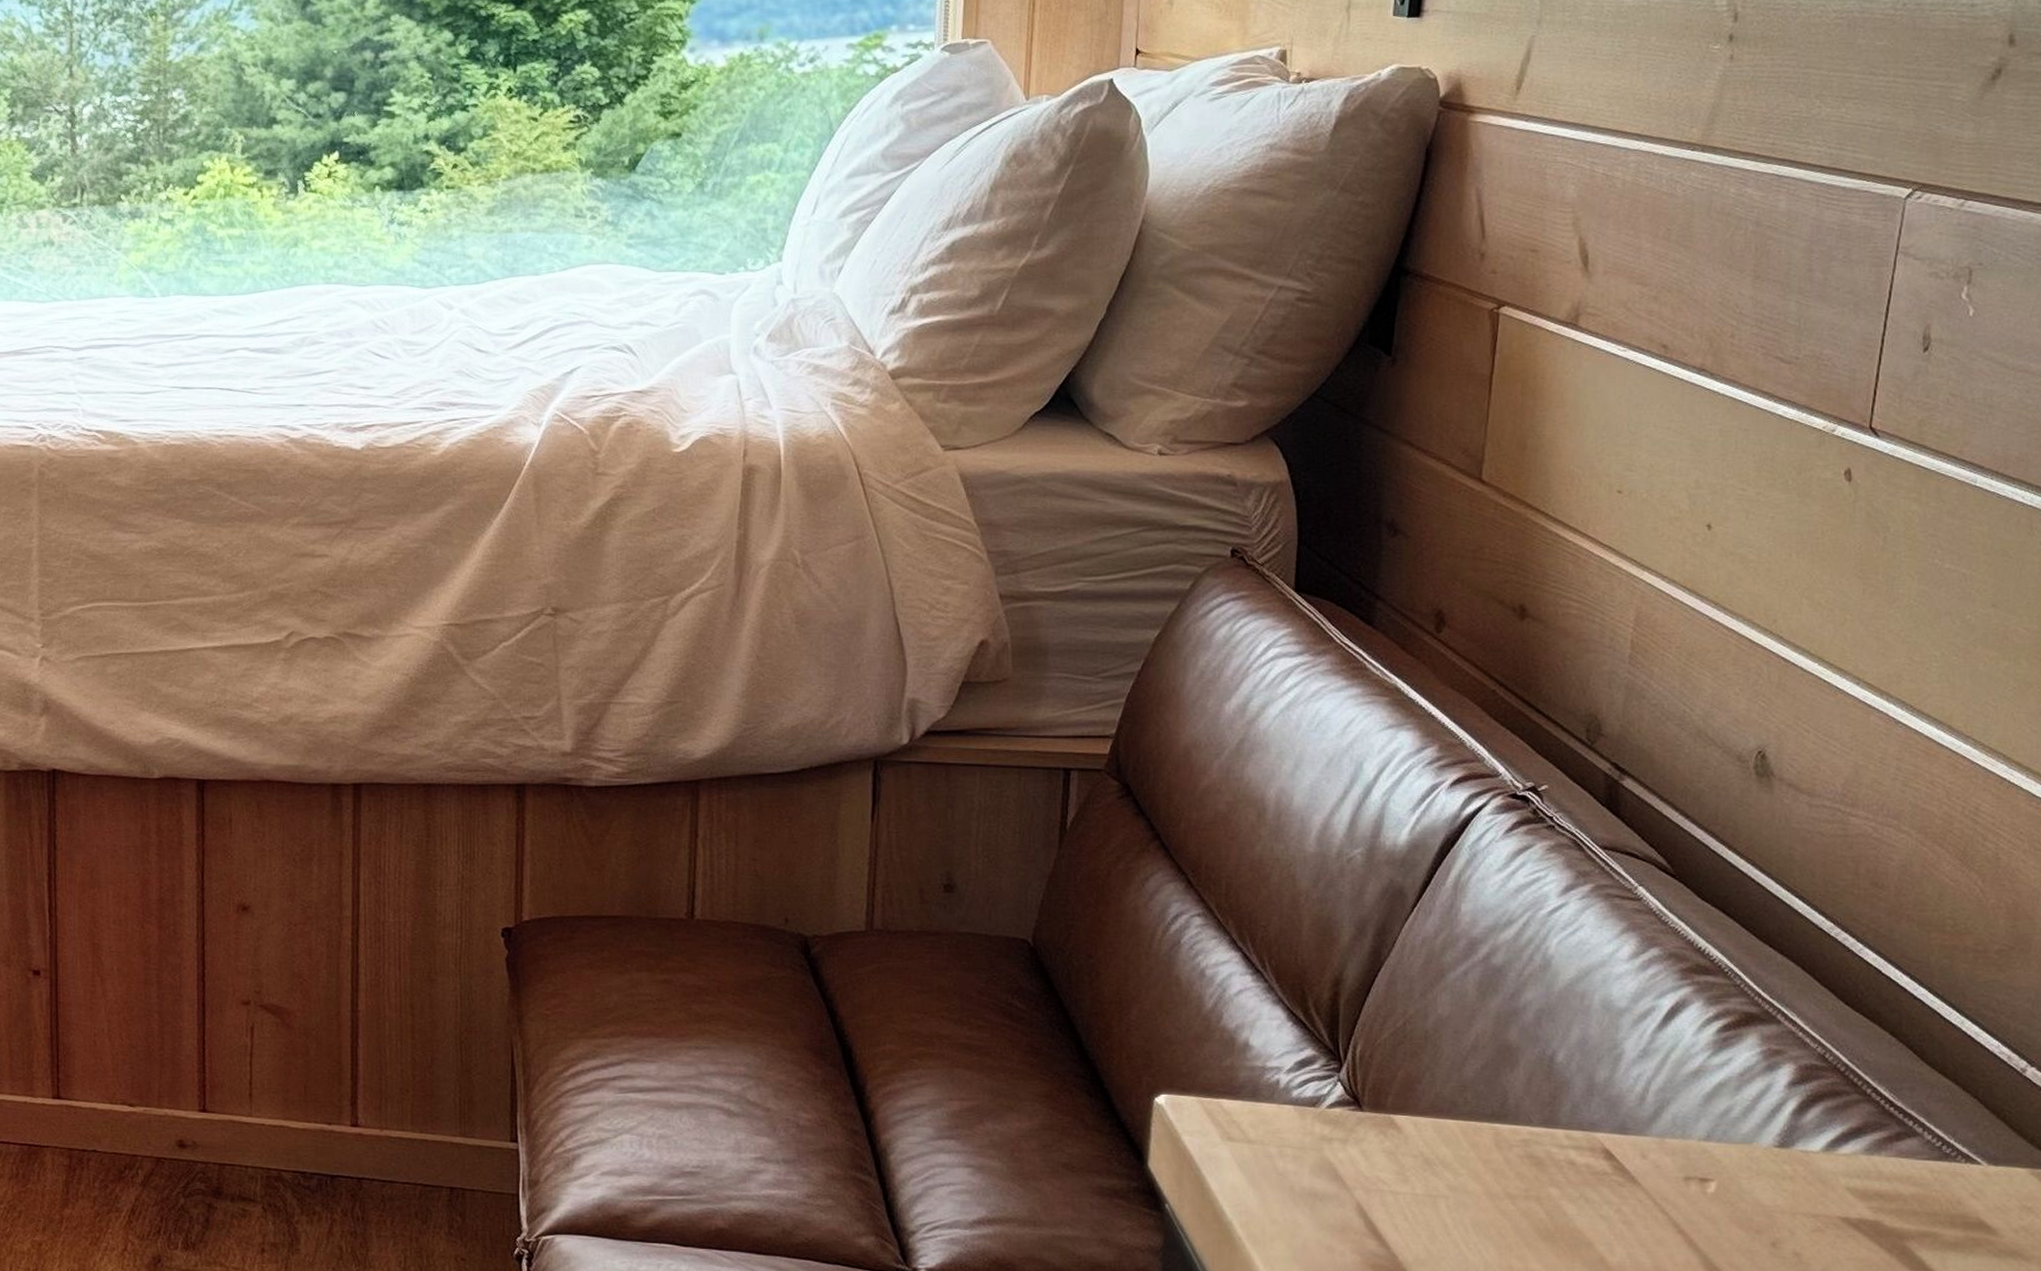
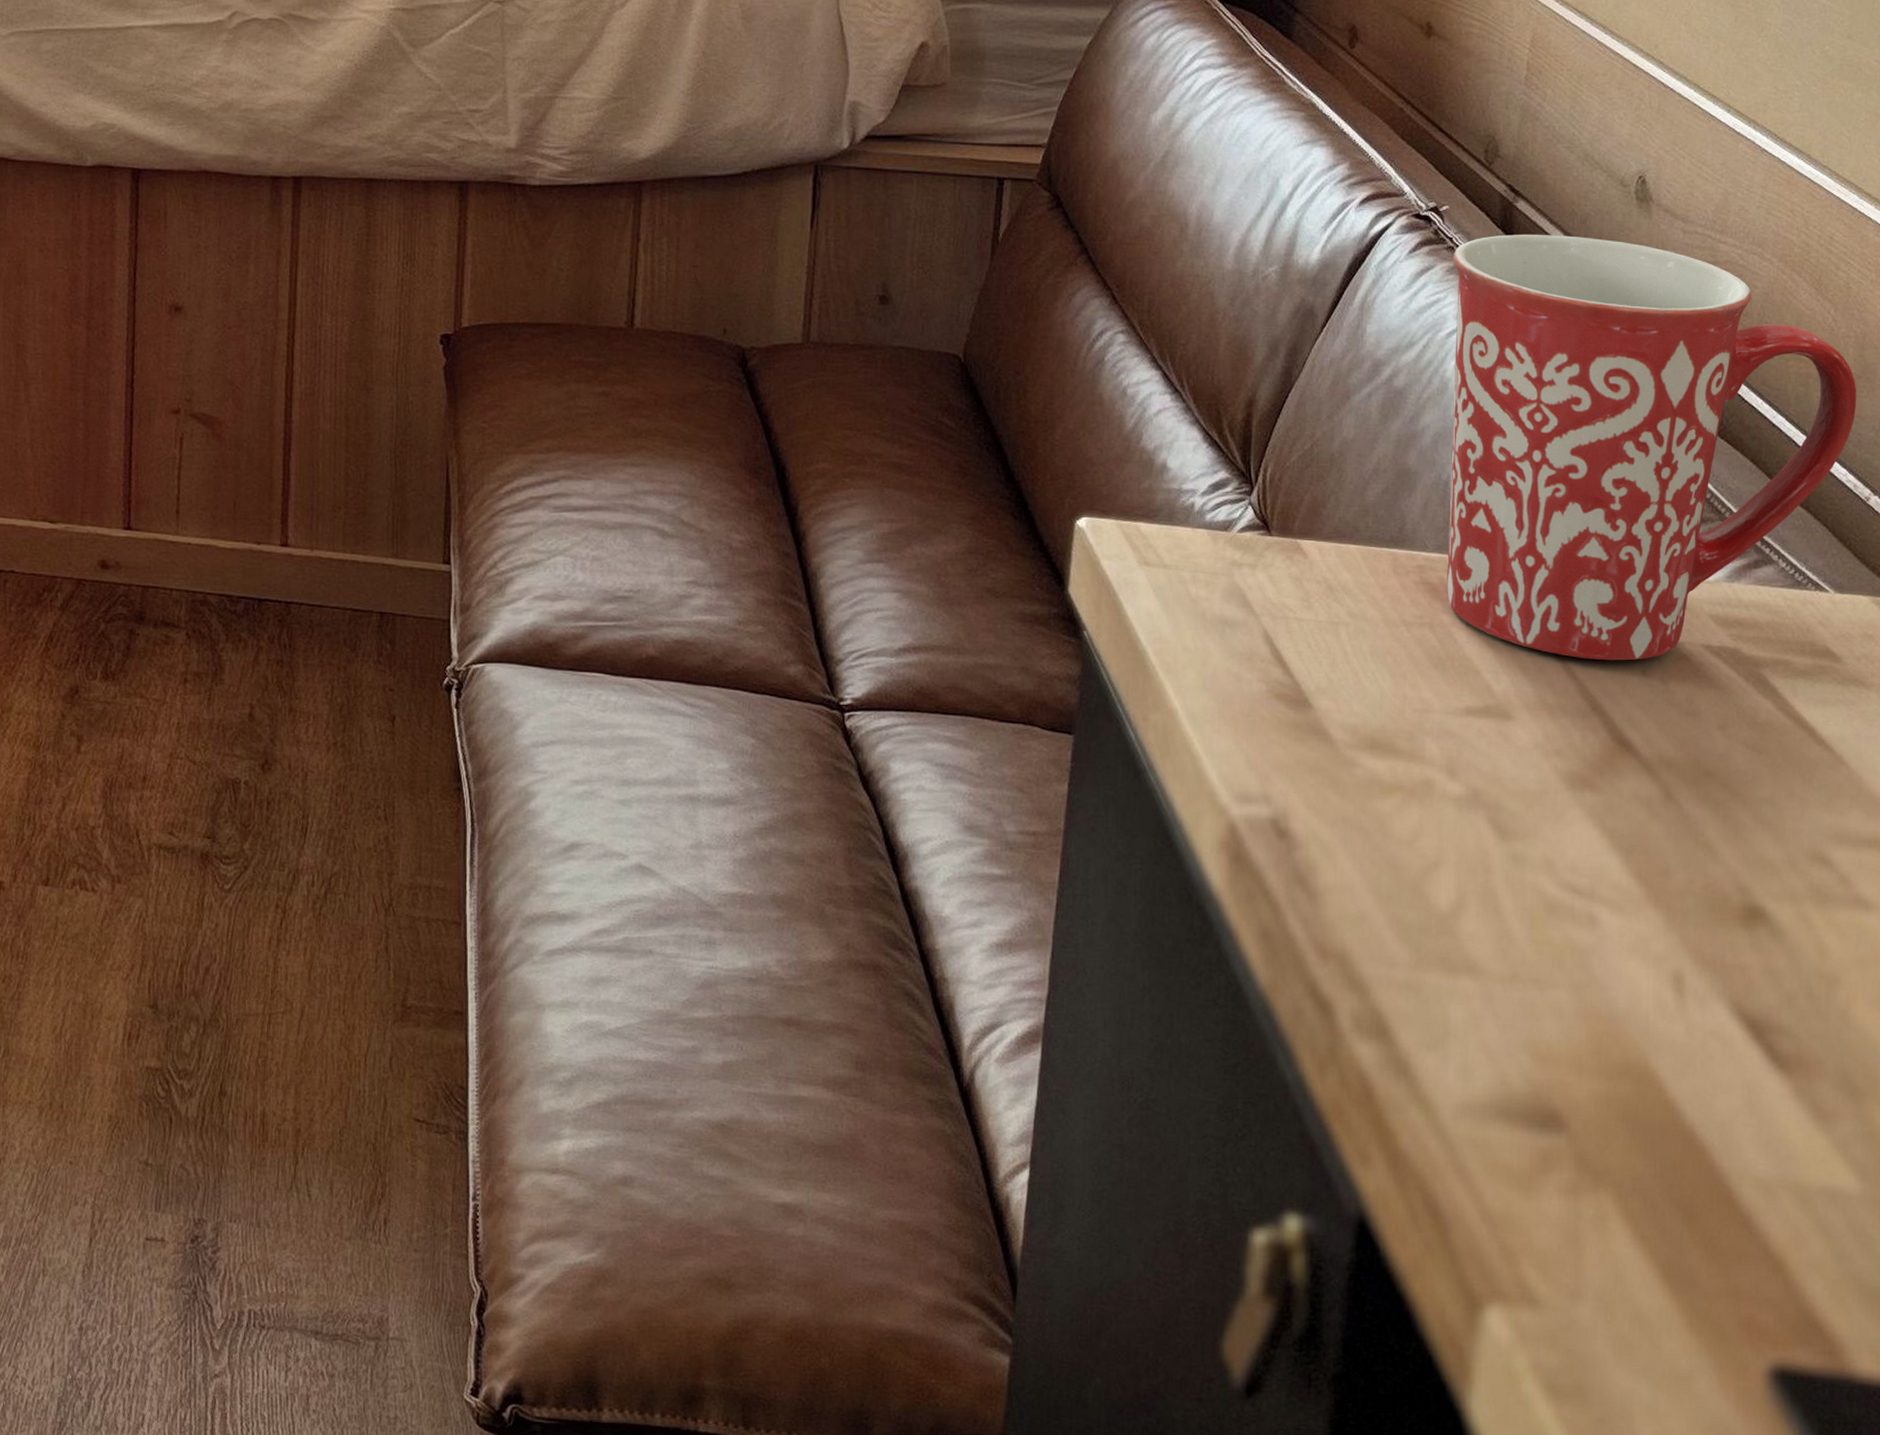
mug: none [1554,812,2010,1233] -> present [1447,234,1857,661]

